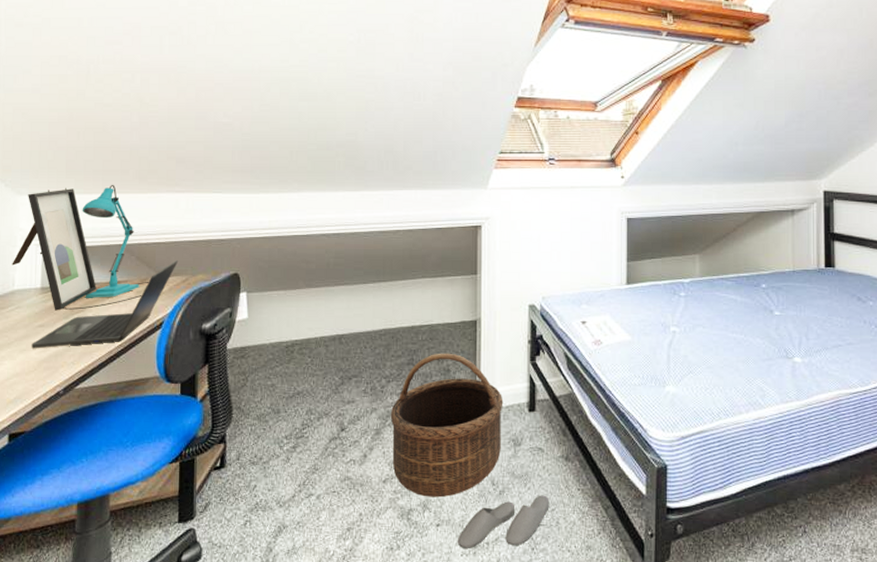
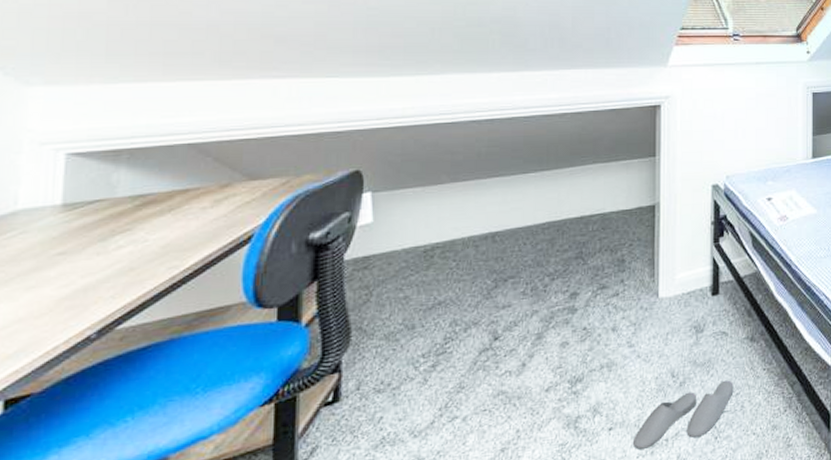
picture frame: present [12,187,96,311] -> none [13,75,152,232]
laptop: present [31,260,179,349] -> none [45,159,277,285]
desk lamp: present [62,184,149,310] -> none [96,69,233,230]
basket: present [390,353,504,498] -> none [554,242,685,401]

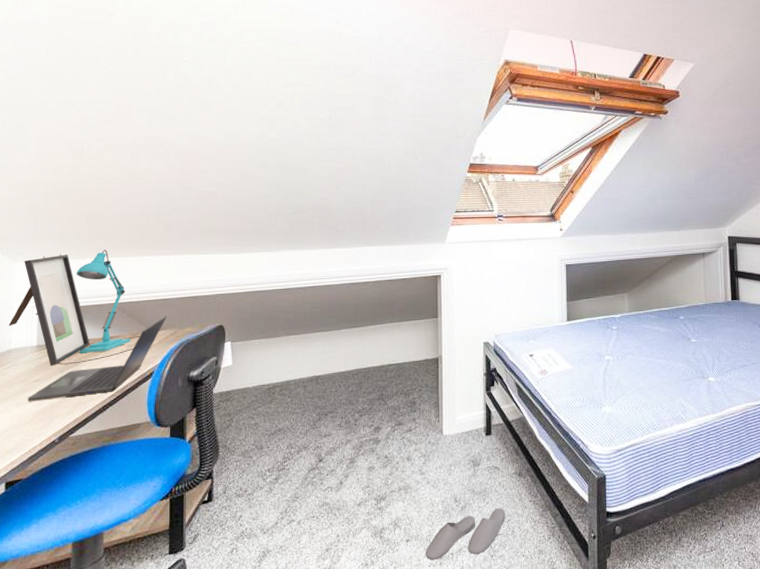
picture frame: none [13,75,152,232] -> present [8,253,90,366]
laptop: none [45,159,277,285] -> present [28,316,168,402]
desk lamp: none [96,69,233,230] -> present [57,249,140,365]

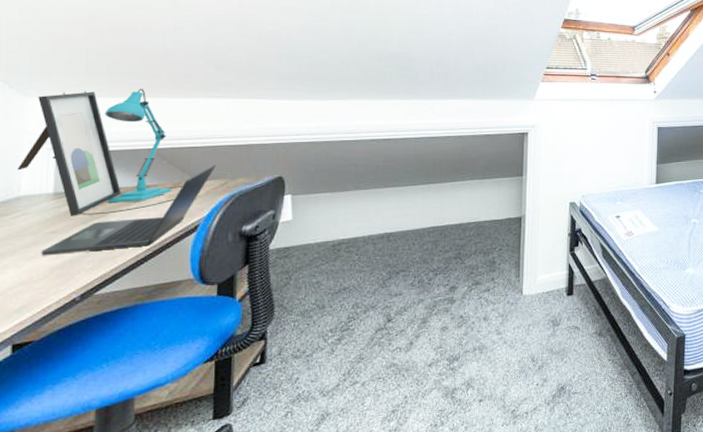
slippers: present [425,508,506,560] -> none [498,367,584,419]

